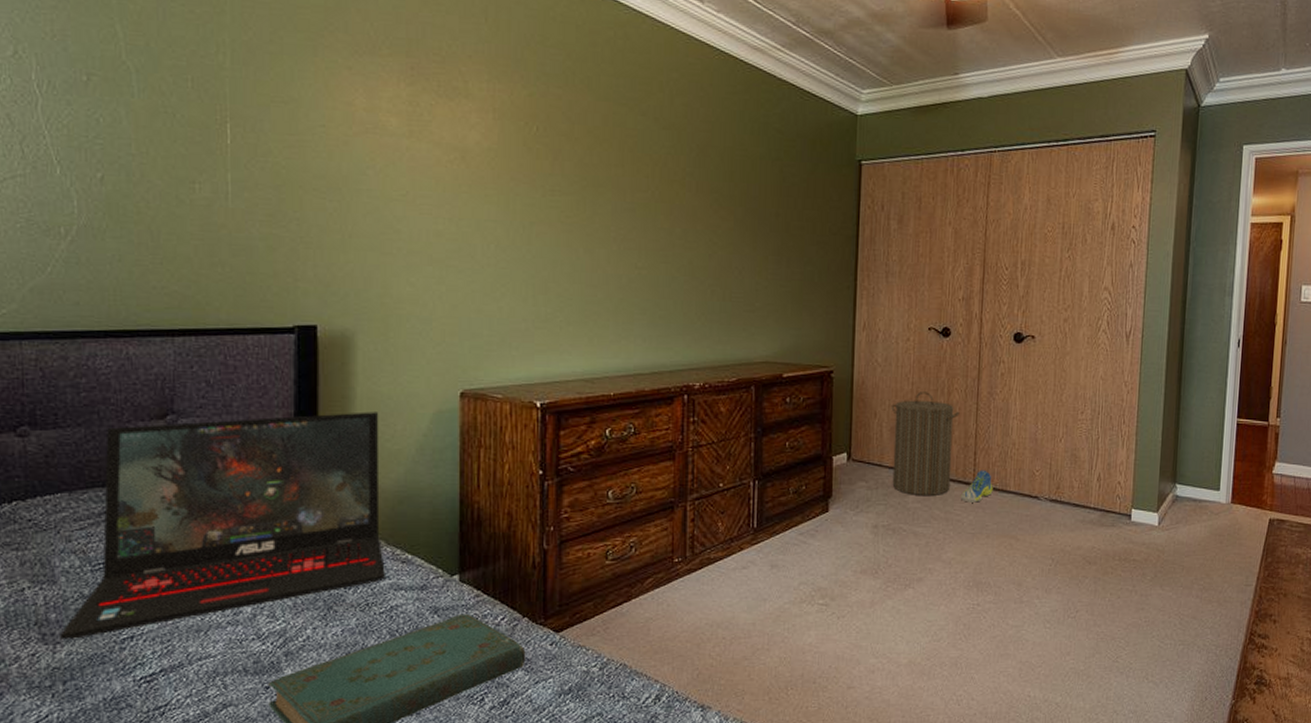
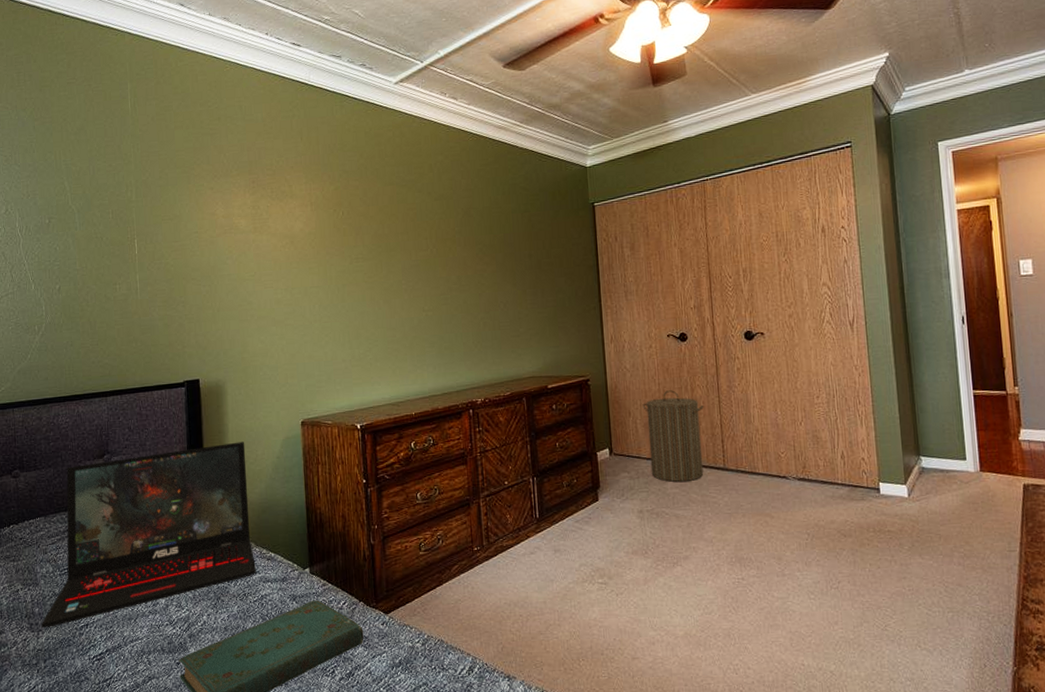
sneaker: present [961,470,993,503] -> none [714,455,743,486]

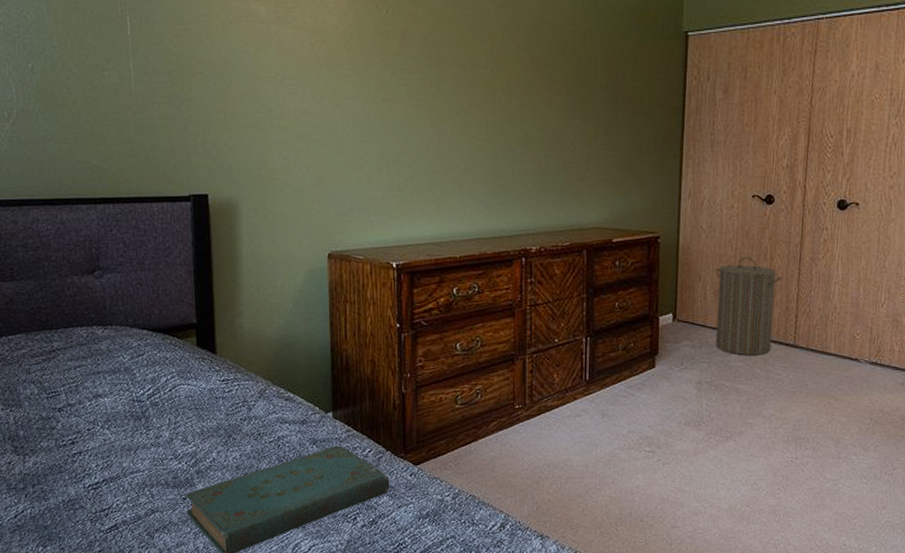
laptop: present [41,441,257,628] -> none [27,270,274,452]

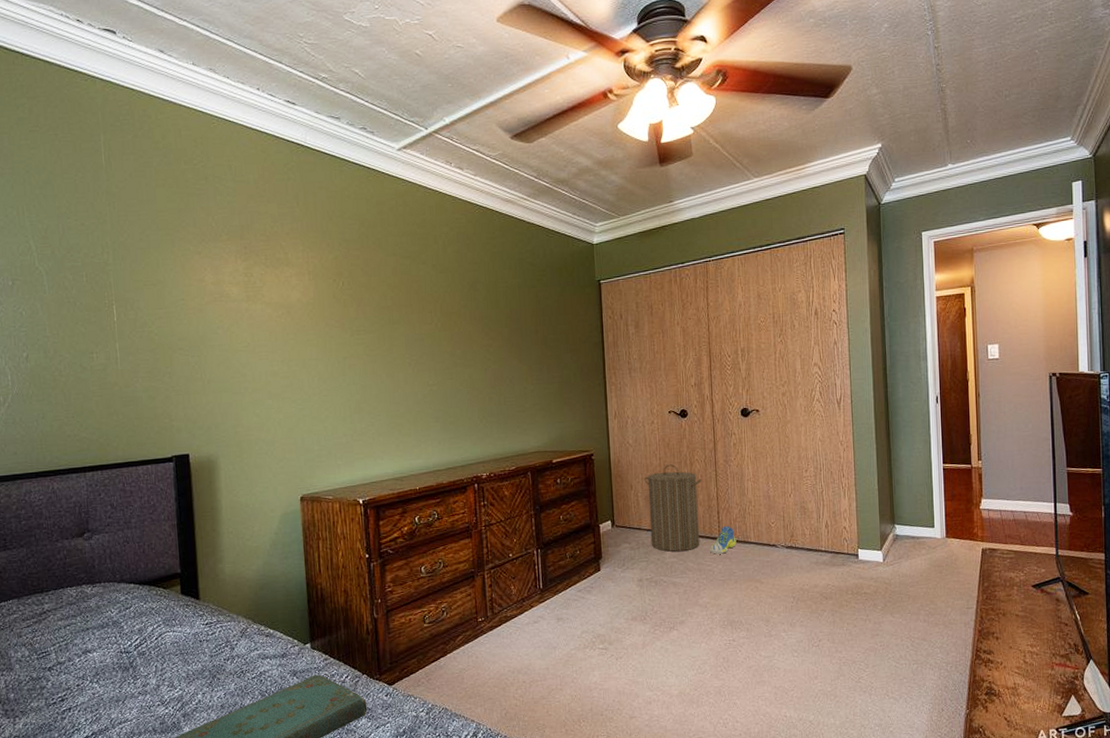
sneaker: none [782,332,814,363] -> present [710,525,737,554]

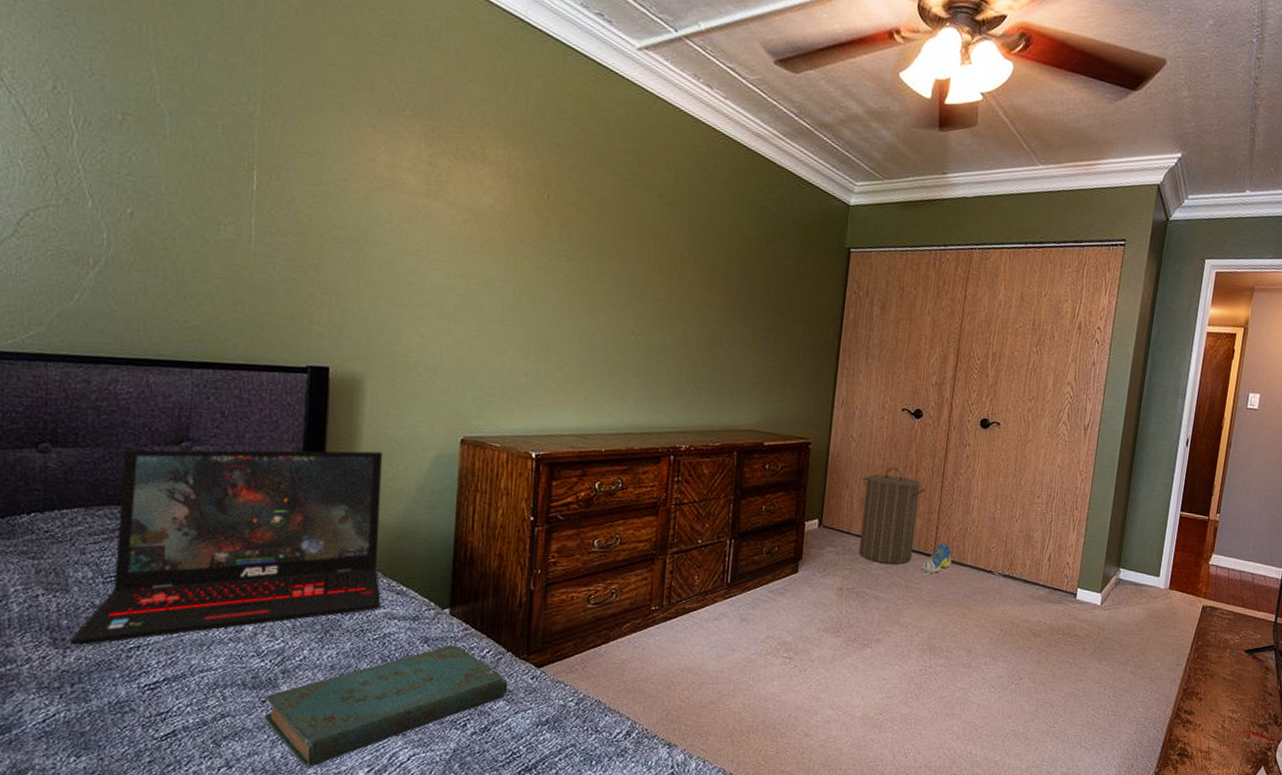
laptop: none [18,518,255,713] -> present [70,449,383,645]

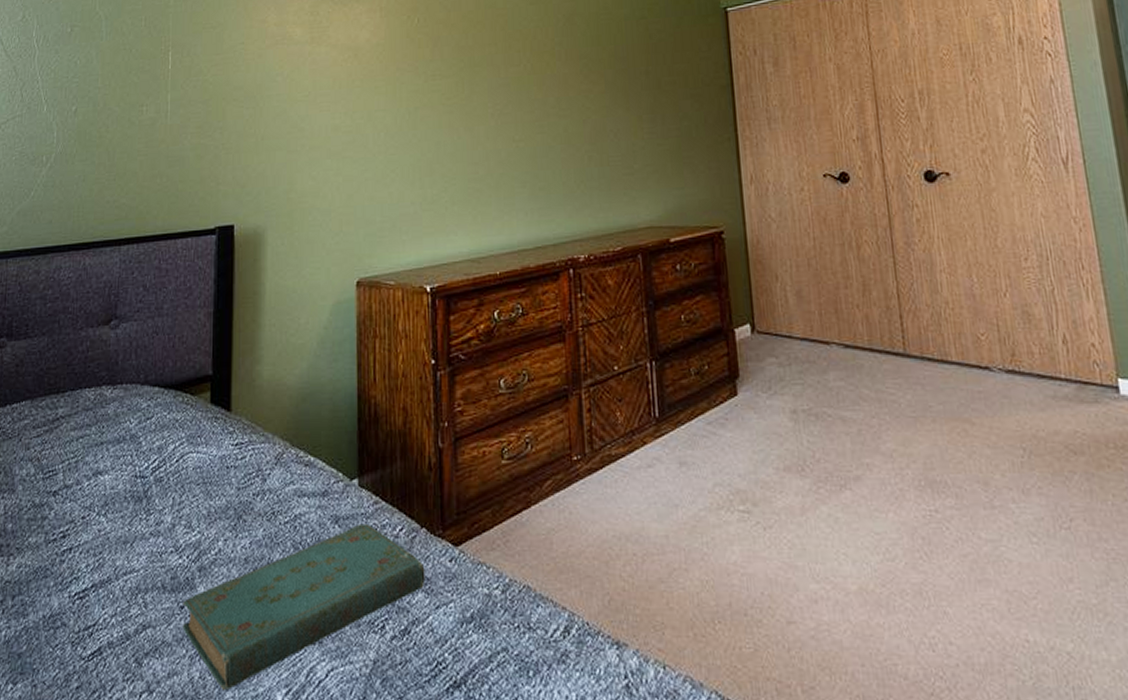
laptop: present [70,449,383,645] -> none [13,306,291,551]
laundry hamper: present [858,467,926,564] -> none [793,247,878,371]
sneaker: present [921,543,952,573] -> none [892,336,931,378]

